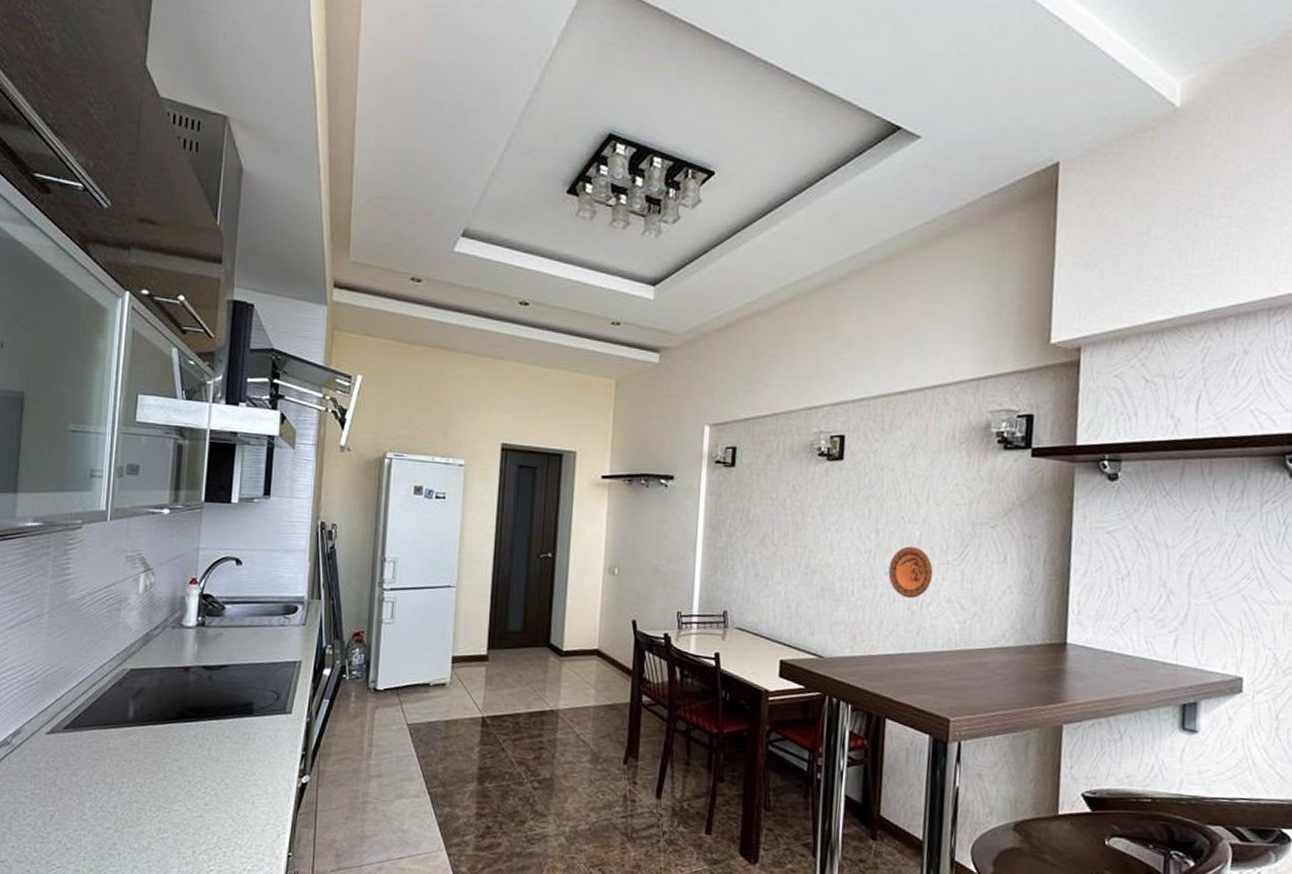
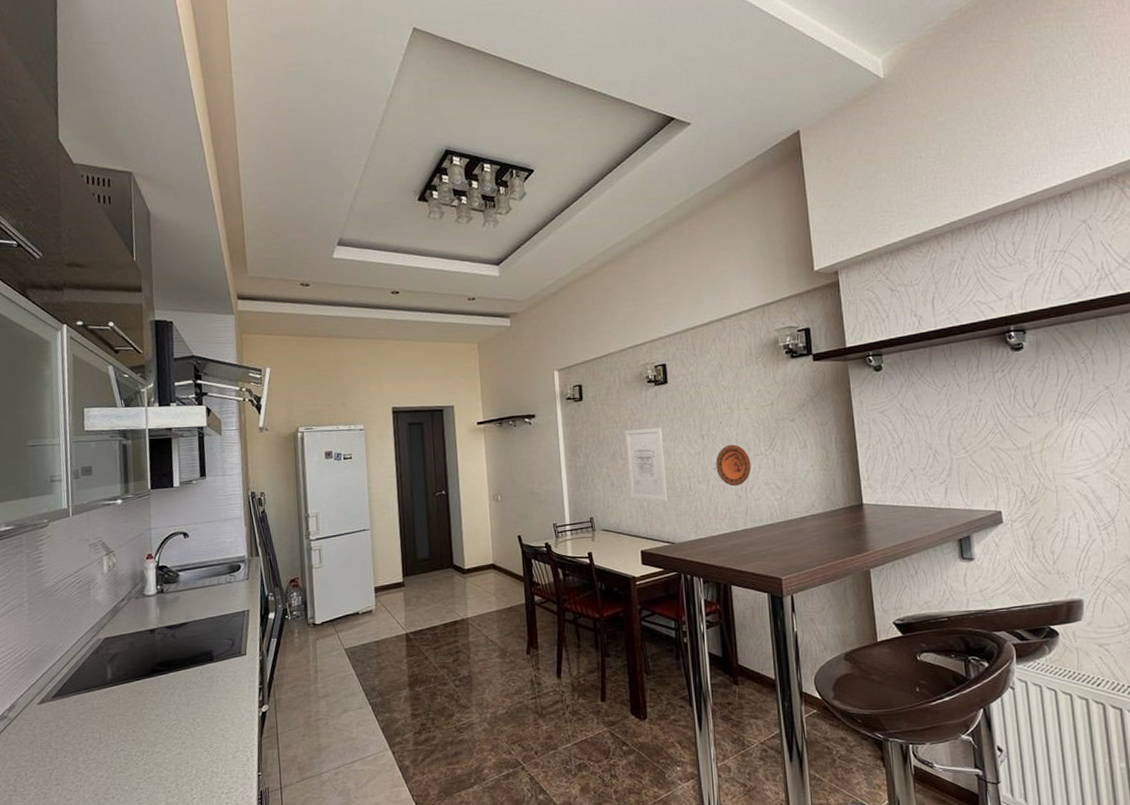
wall art: none [776,511,829,605] -> present [625,427,668,502]

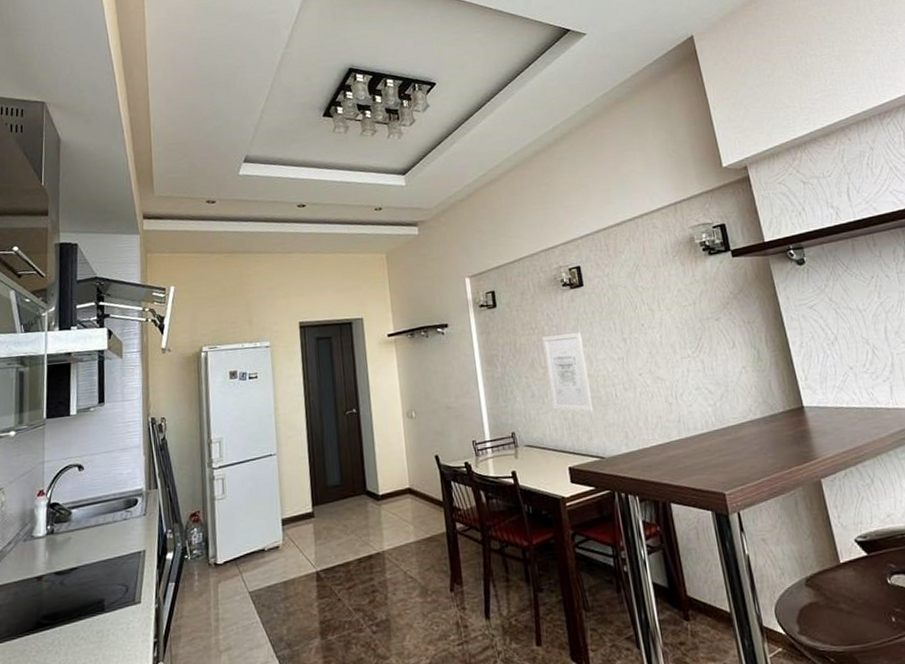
decorative plate: present [716,444,751,487] -> none [641,347,680,393]

